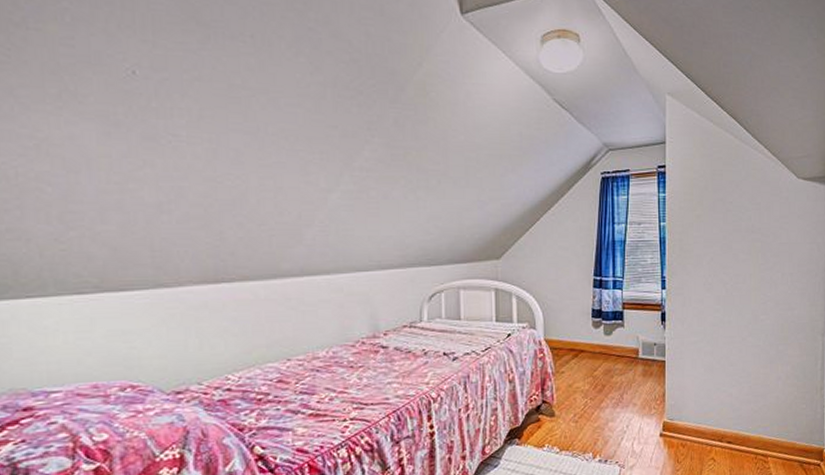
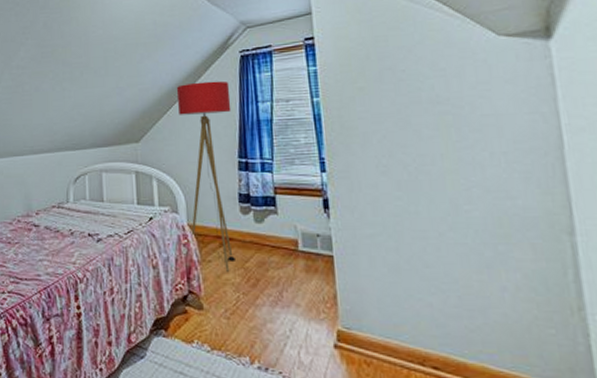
floor lamp: none [539,200,590,381] -> present [176,81,235,272]

